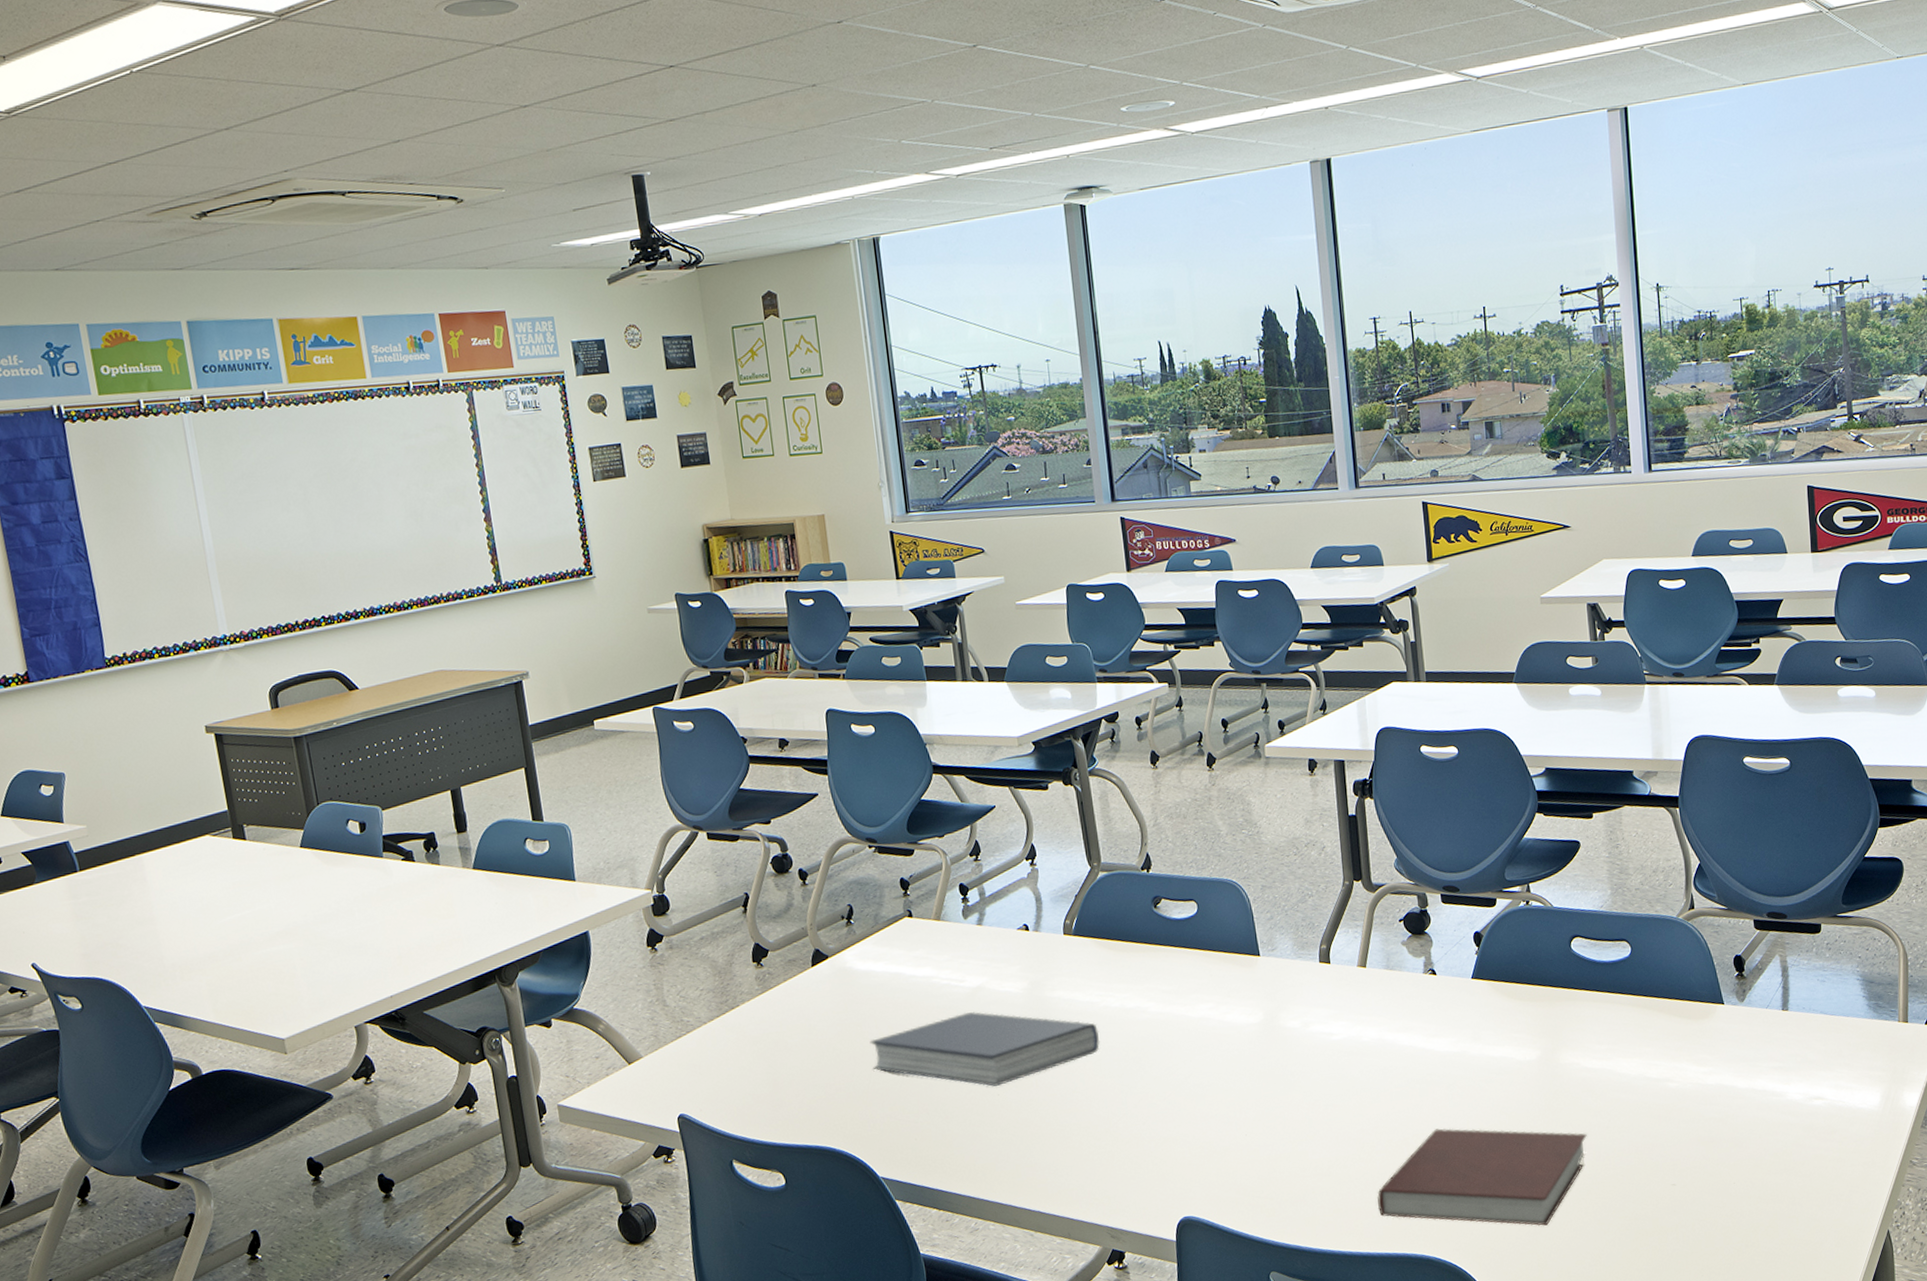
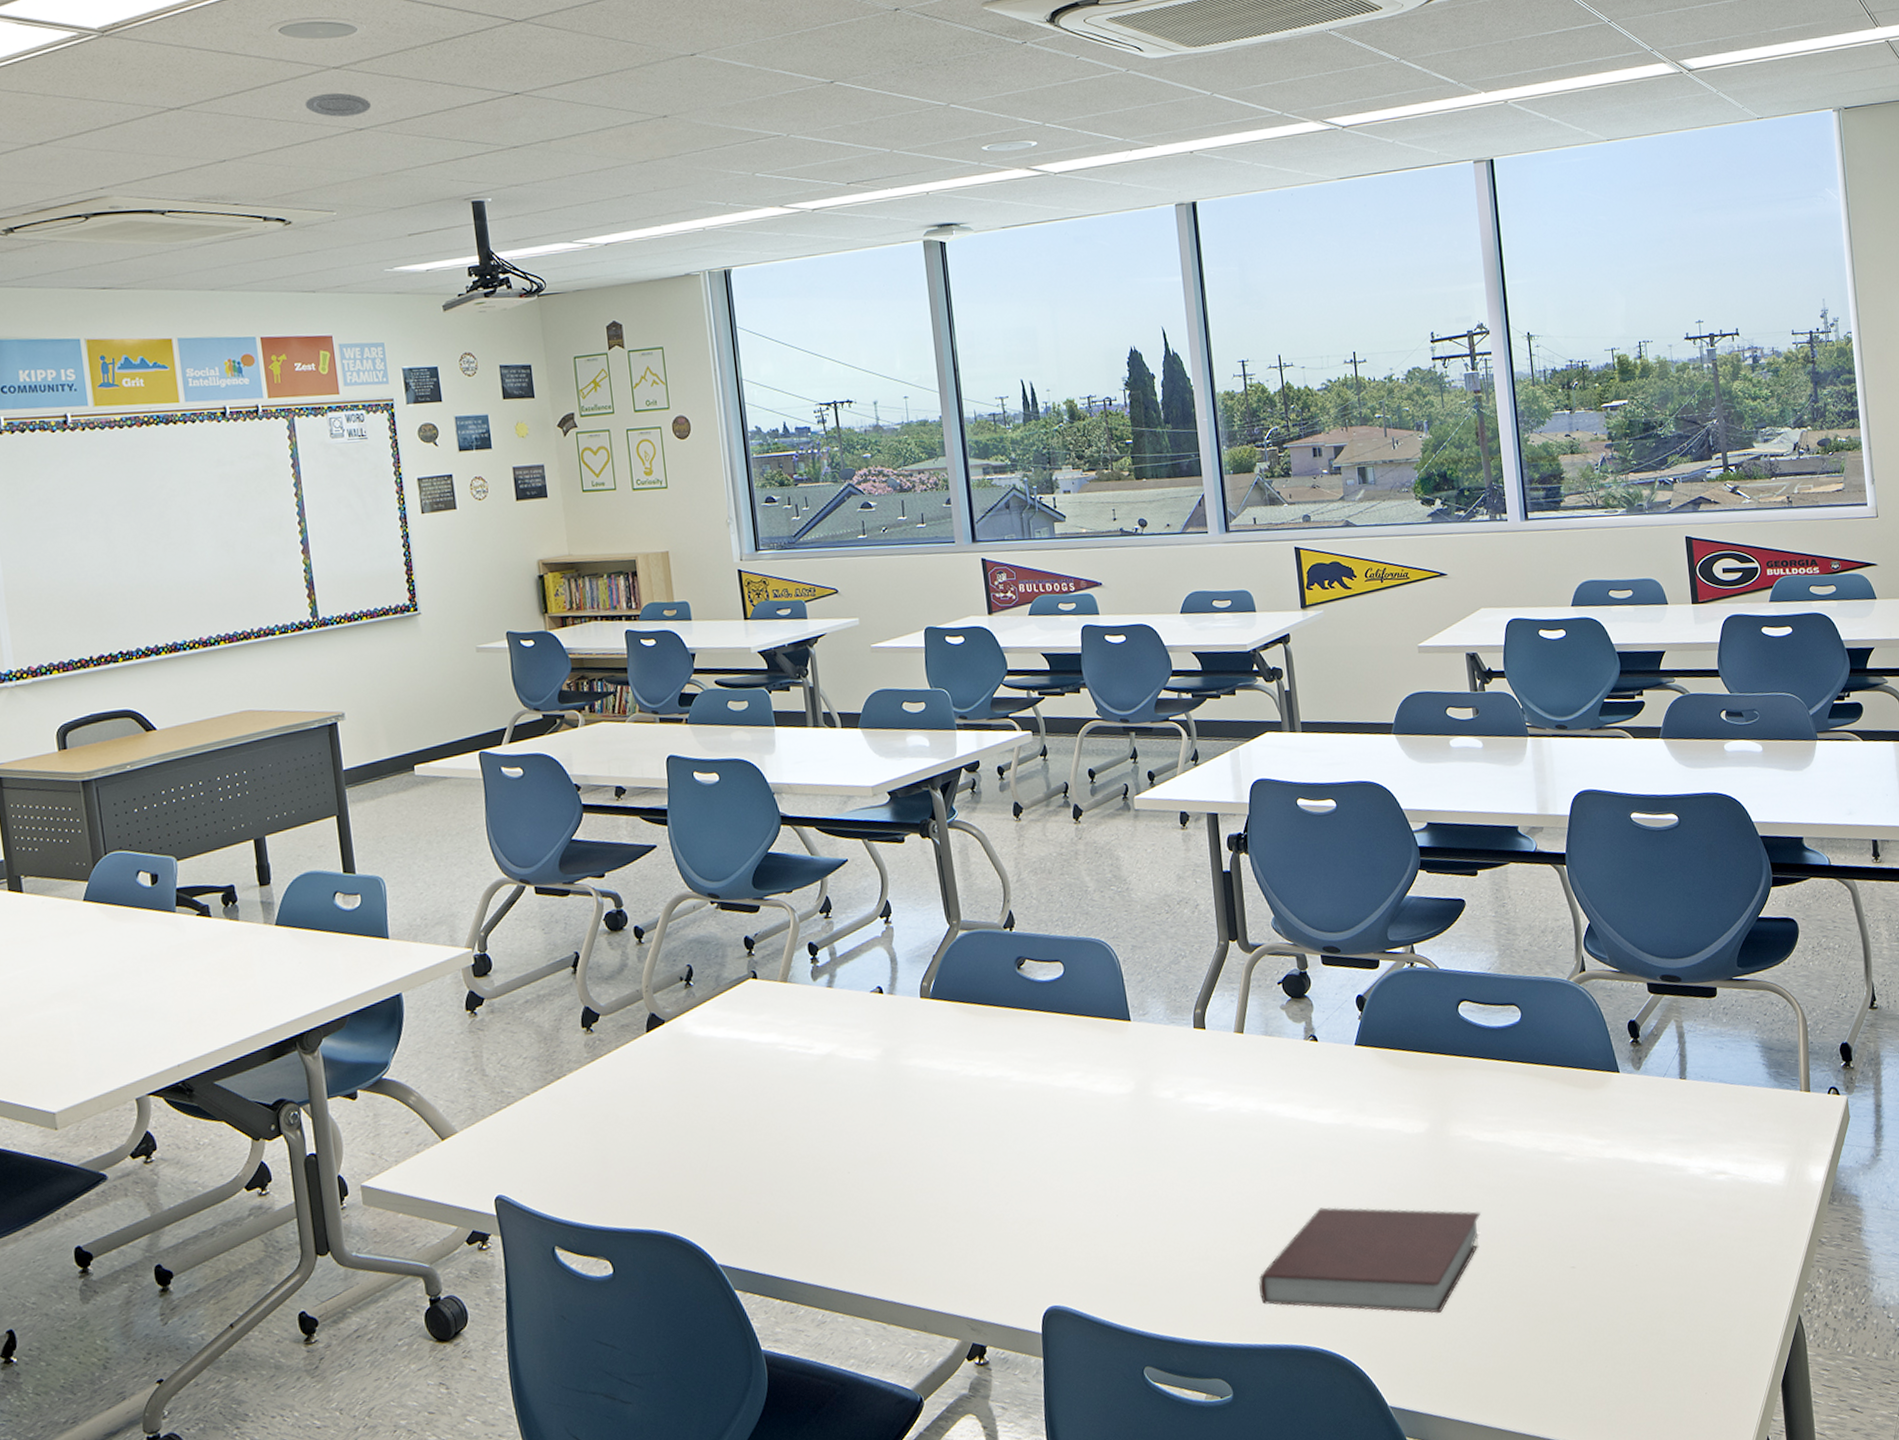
recessed light: none [471,70,534,95] -> present [304,92,371,117]
book: present [869,1012,1100,1087] -> none [708,1082,960,1164]

